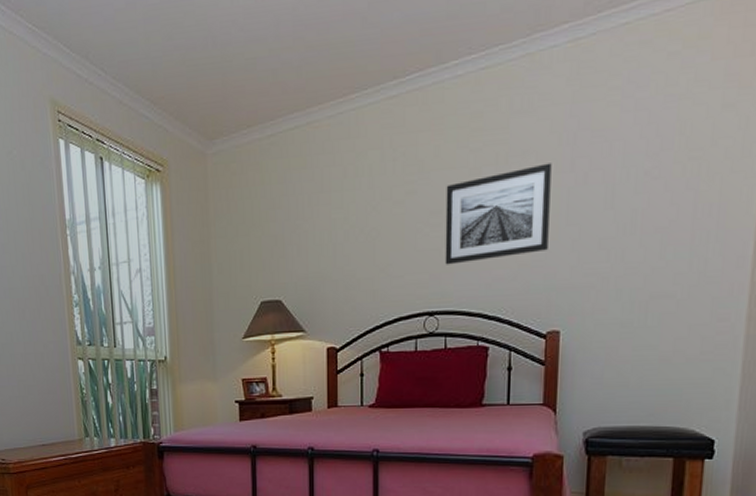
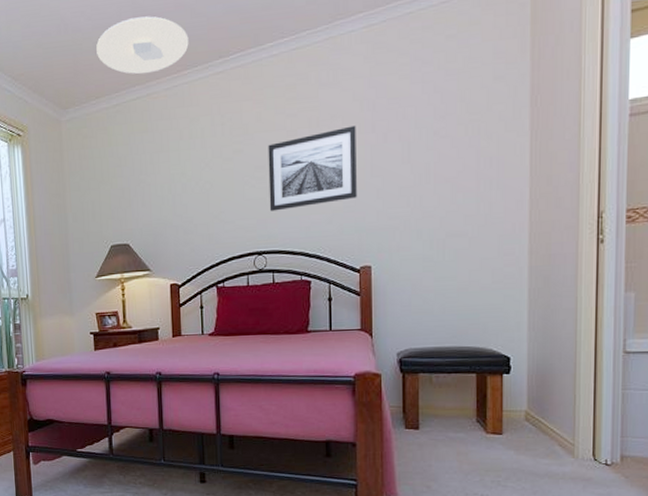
ceiling light: none [249,26,358,99] -> present [96,16,189,75]

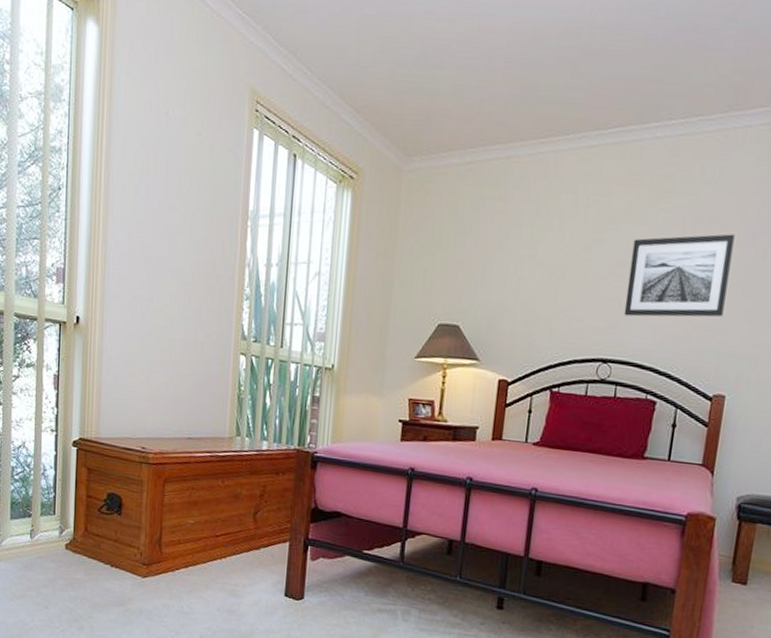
ceiling light: present [96,16,189,75] -> none [456,64,565,133]

